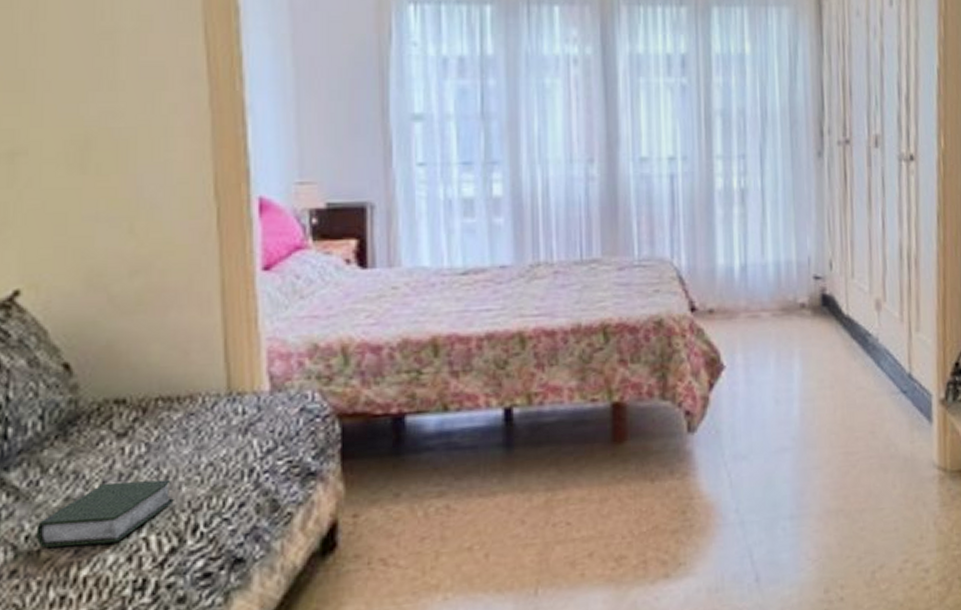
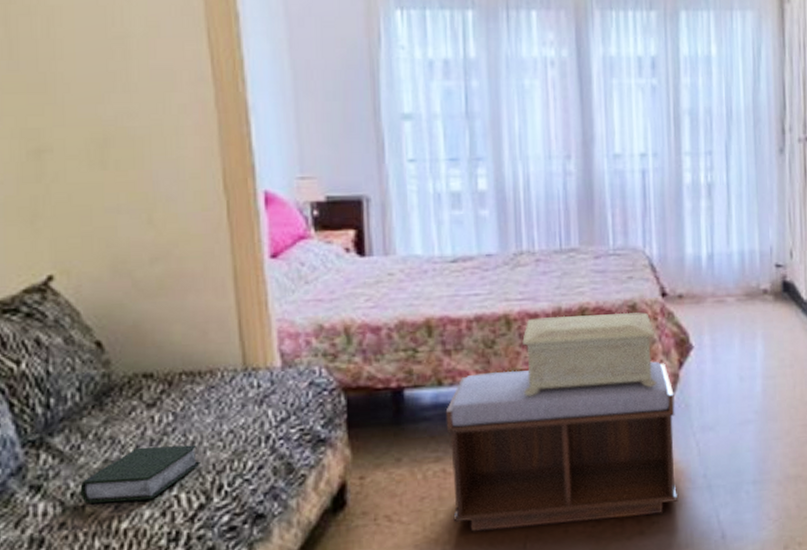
bench: none [451,382,707,577] -> present [445,361,677,532]
decorative box: none [538,329,685,423] -> present [522,312,657,397]

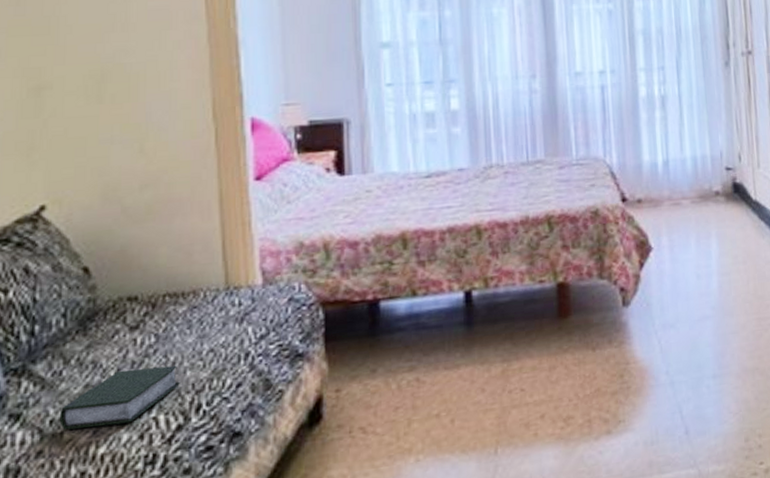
bench: present [445,361,677,532] -> none [419,263,642,440]
decorative box: present [522,312,657,397] -> none [492,217,620,303]

